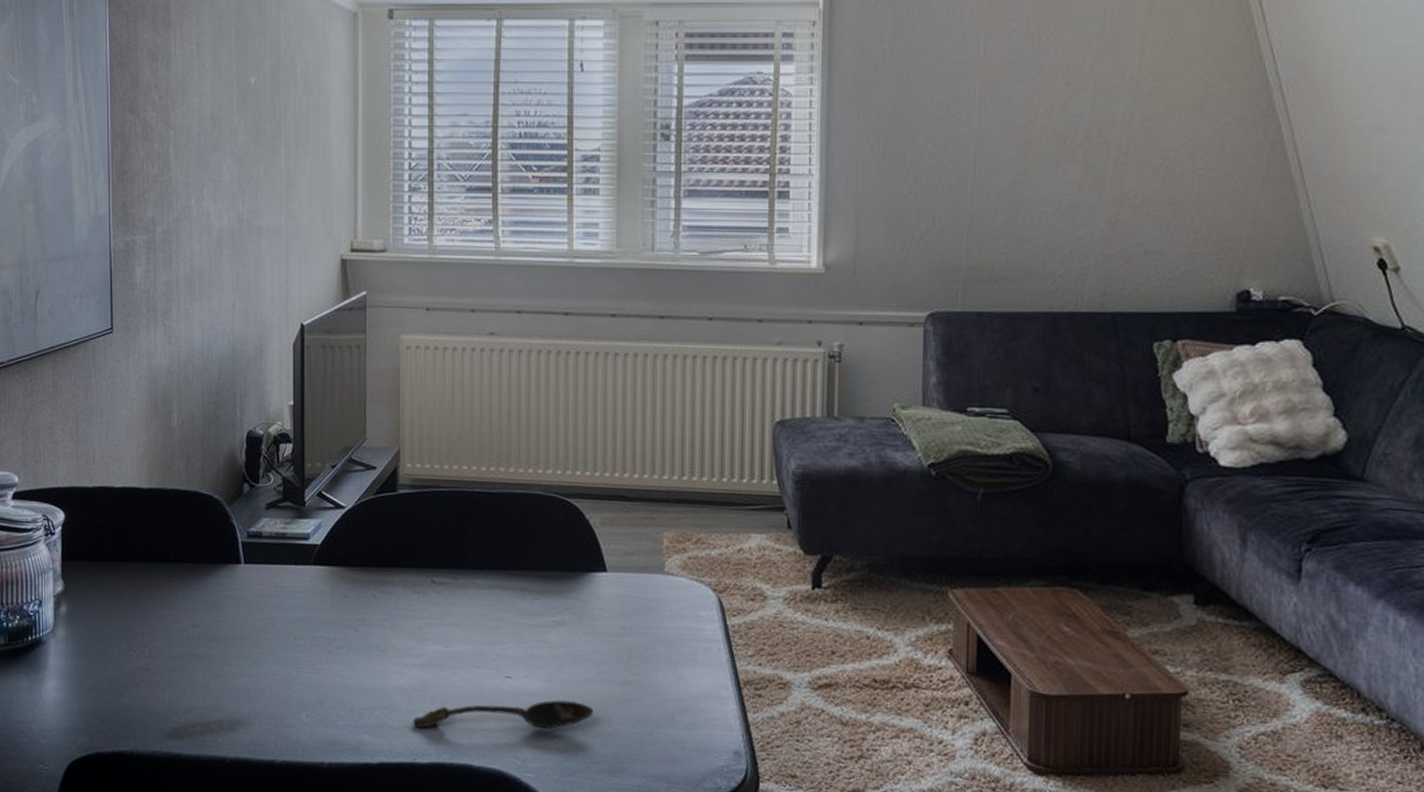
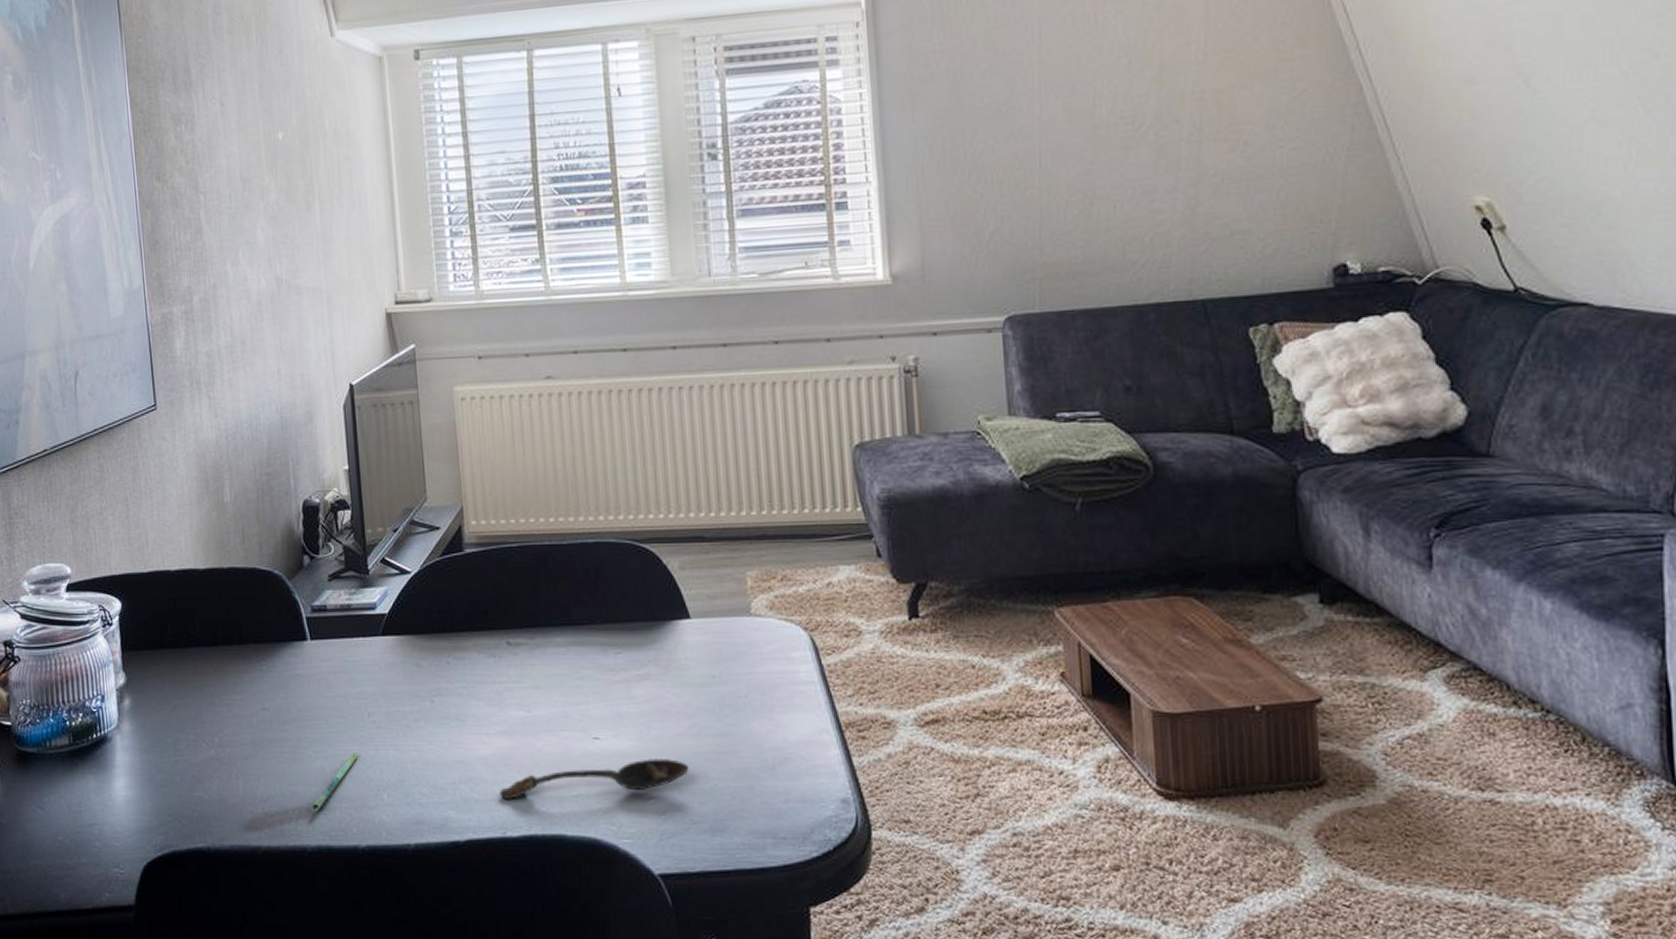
pen: none [233,673,282,725] -> present [311,753,359,811]

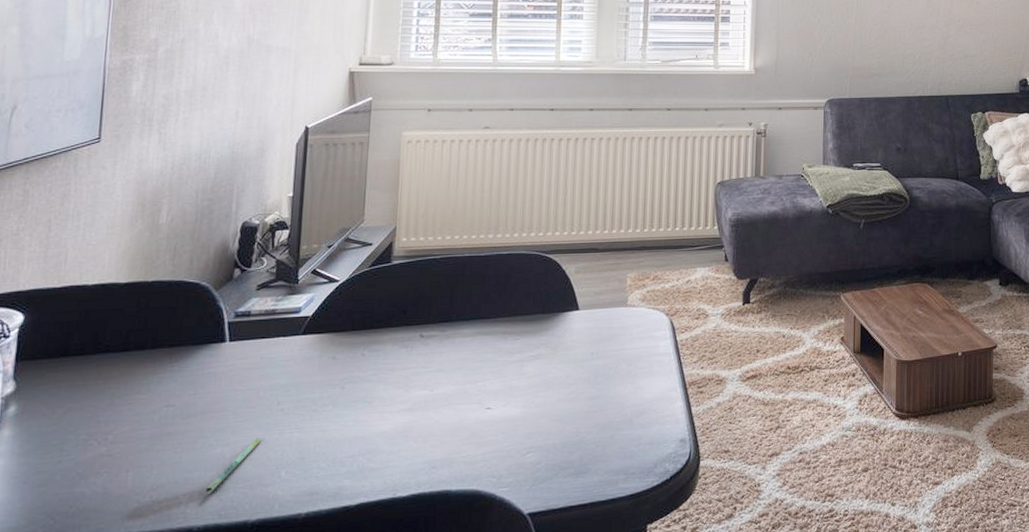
spoon: present [500,759,689,799] -> none [395,420,564,465]

